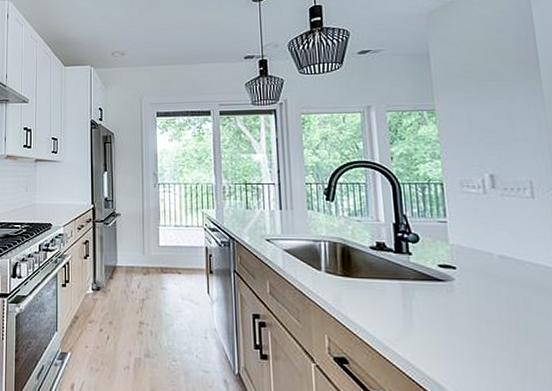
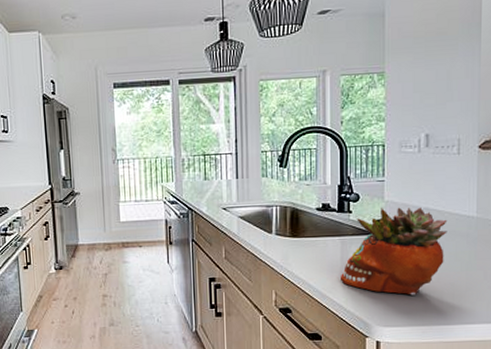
succulent planter: none [403,252,533,359] -> present [340,207,447,295]

